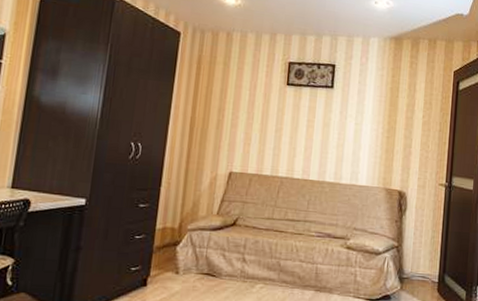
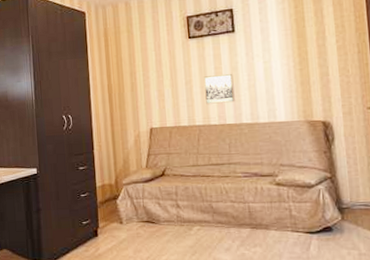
wall art: none [293,127,324,159] -> present [204,73,235,104]

